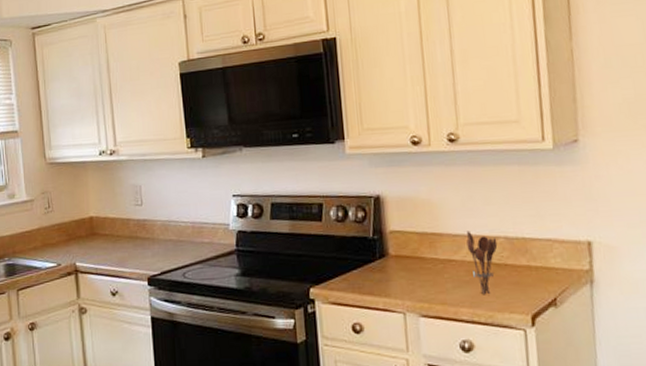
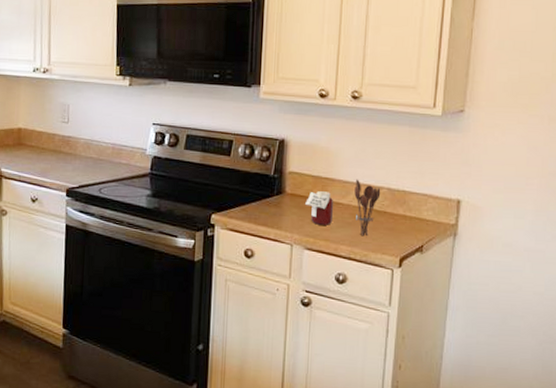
jar: none [413,249,447,287] -> present [305,191,334,225]

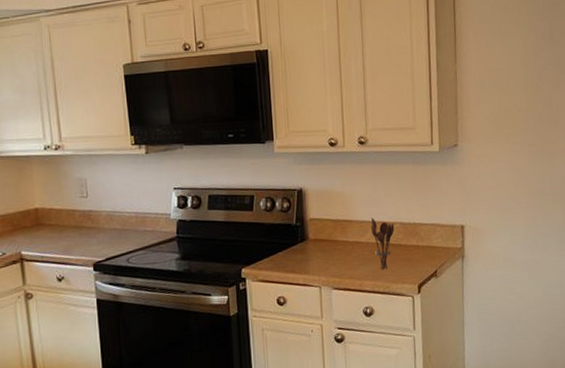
jar: present [305,191,334,225] -> none [328,233,355,265]

